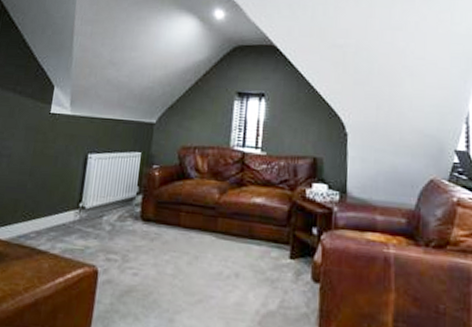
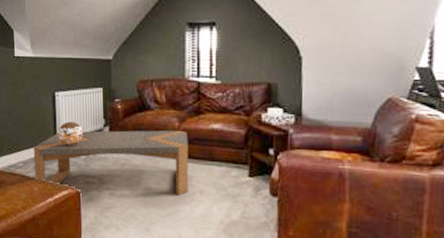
coffee table: none [47,199,228,279] -> present [33,130,188,196]
decorative sphere: none [82,187,113,215] -> present [57,121,84,146]

